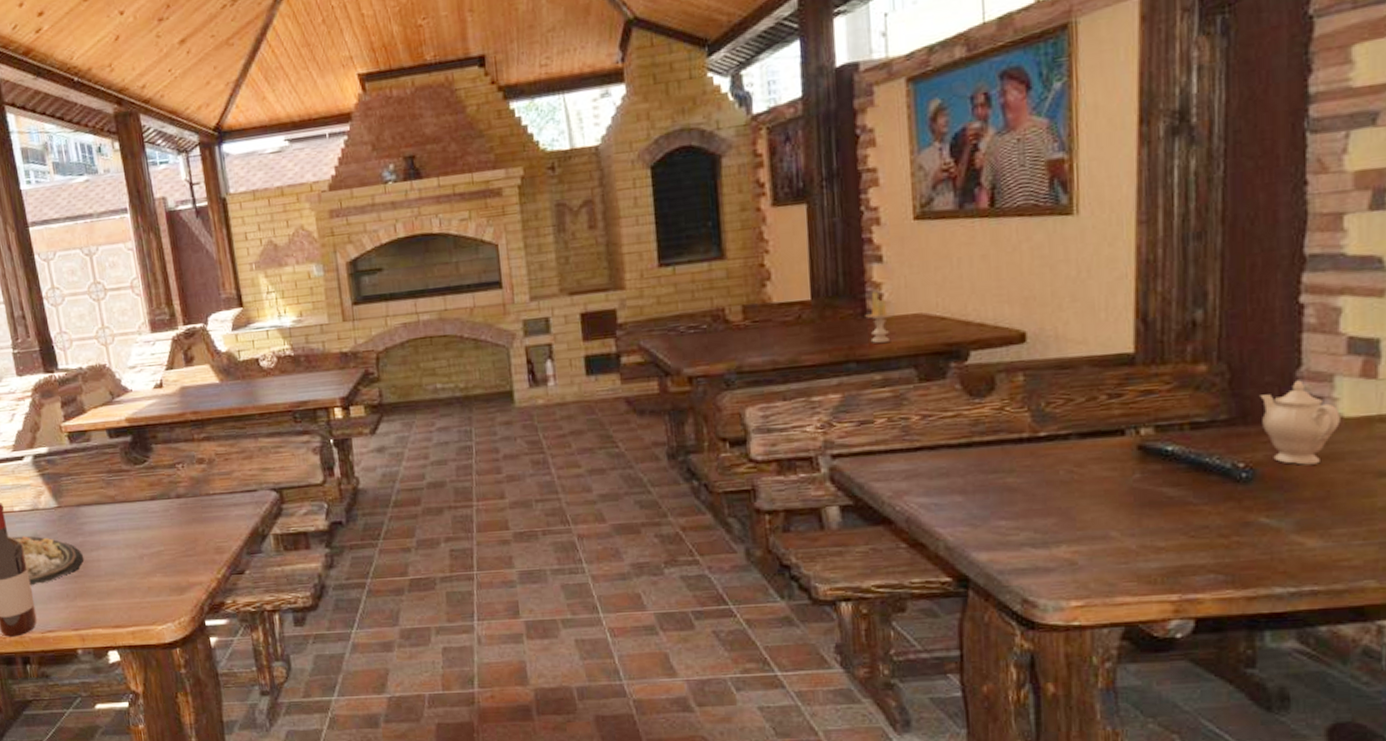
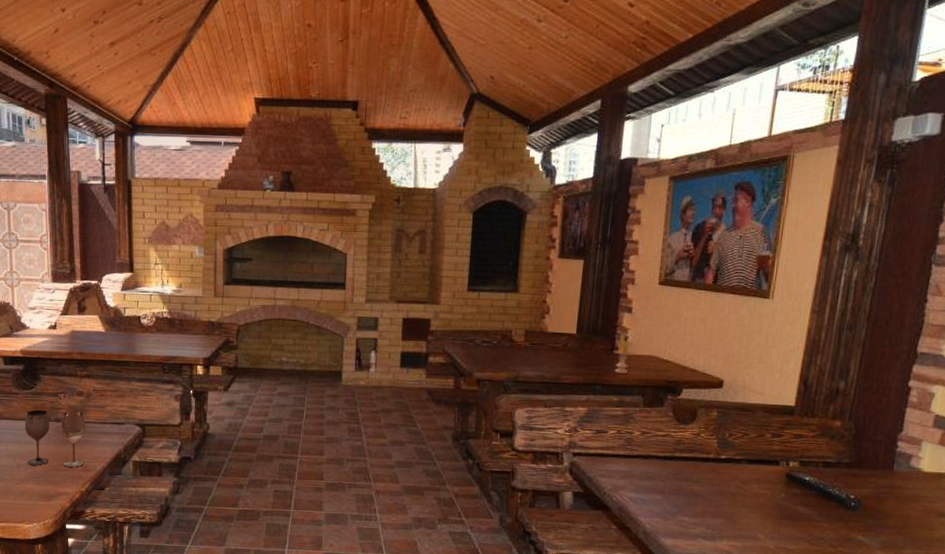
wineglass: none [141,483,217,554] -> present [24,410,86,467]
teapot: present [1260,380,1340,465] -> none [870,441,922,503]

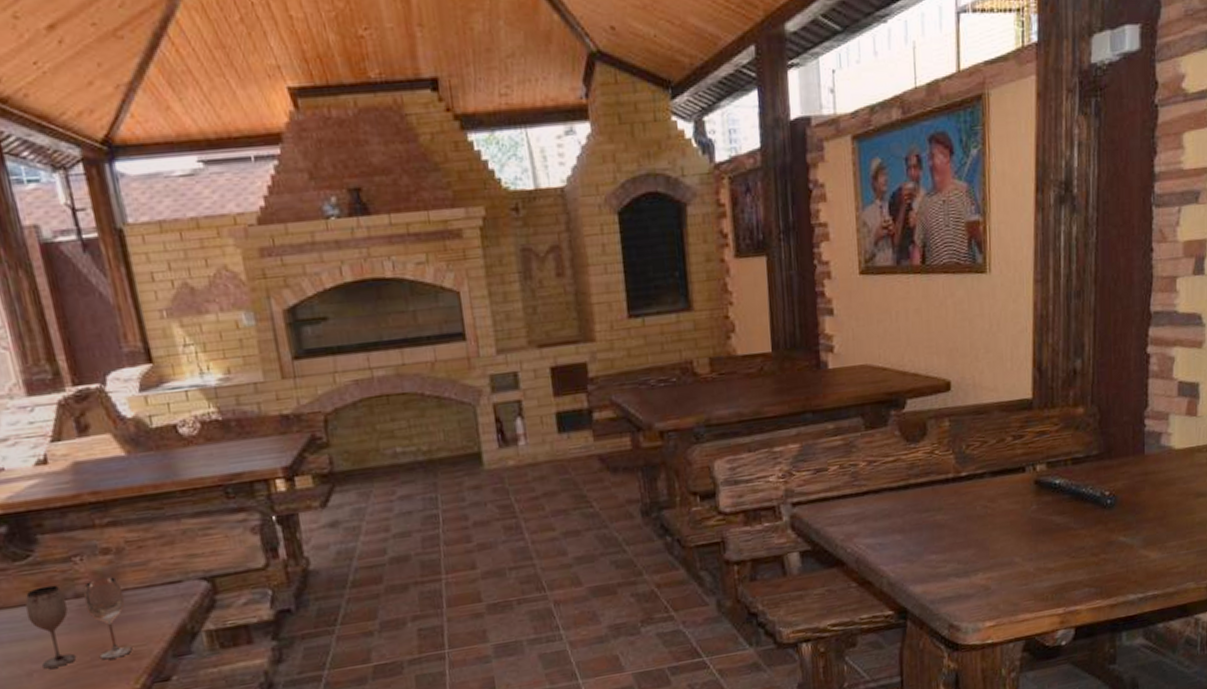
candle: present [612,334,634,373] -> none [818,343,844,394]

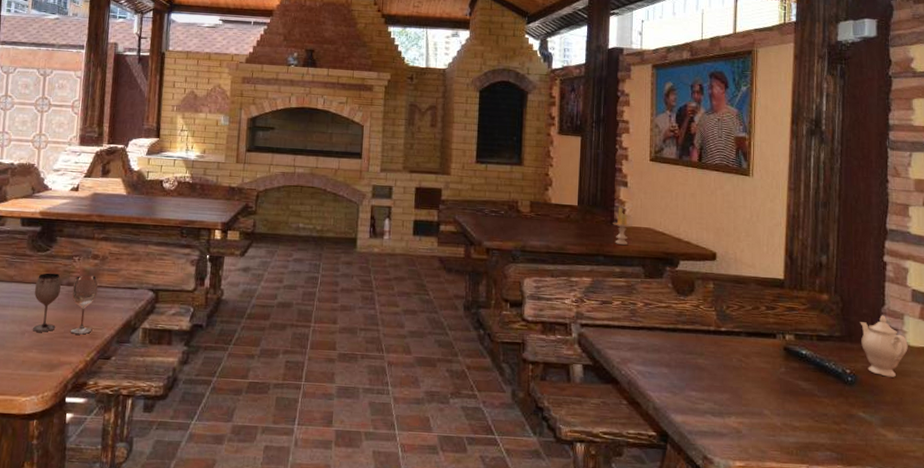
candle: none [818,343,844,394] -> present [612,207,632,245]
teapot: none [1120,419,1173,491] -> present [860,315,908,377]

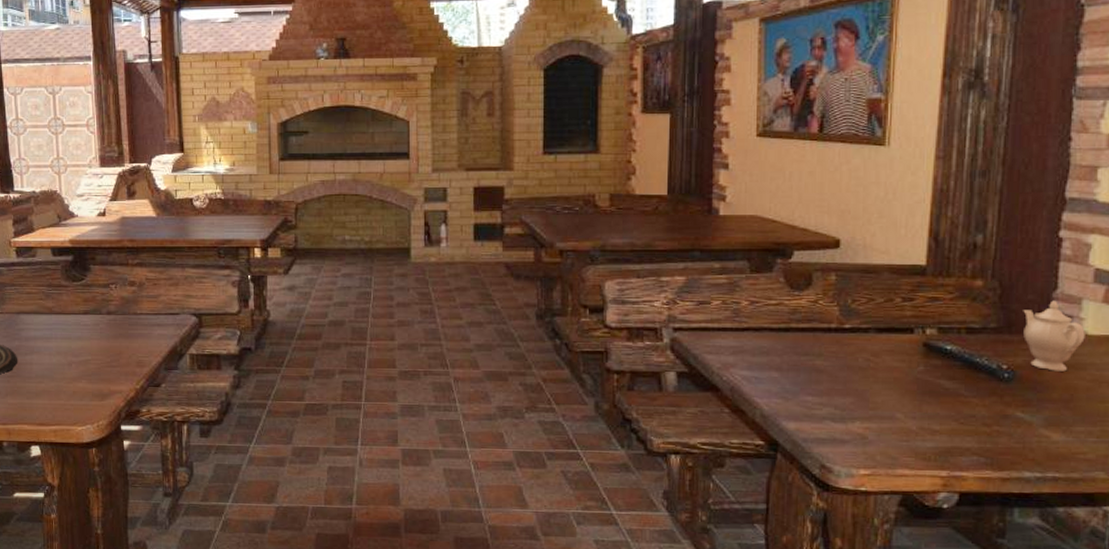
wineglass: present [33,273,98,335] -> none [75,302,139,363]
candle: present [612,207,632,245] -> none [709,193,735,236]

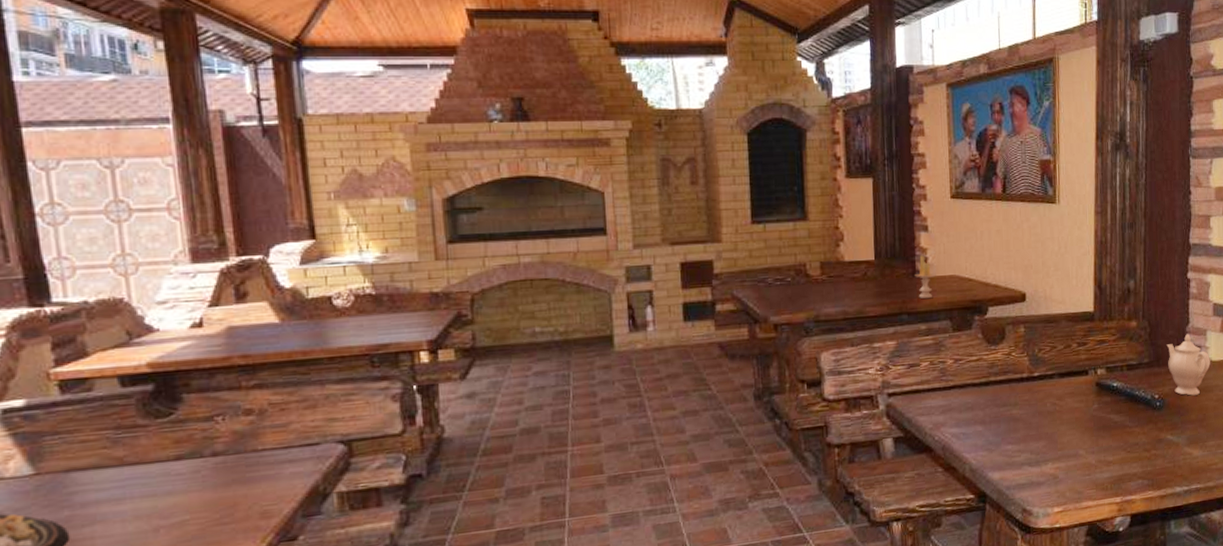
candle: none [709,193,735,236] -> present [914,255,936,298]

